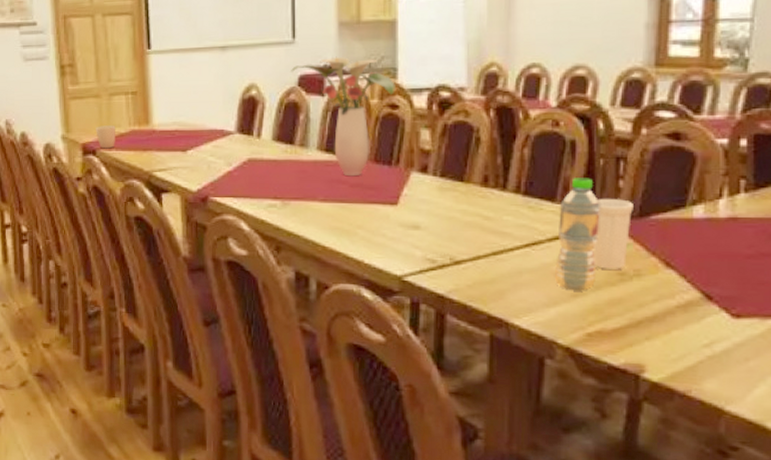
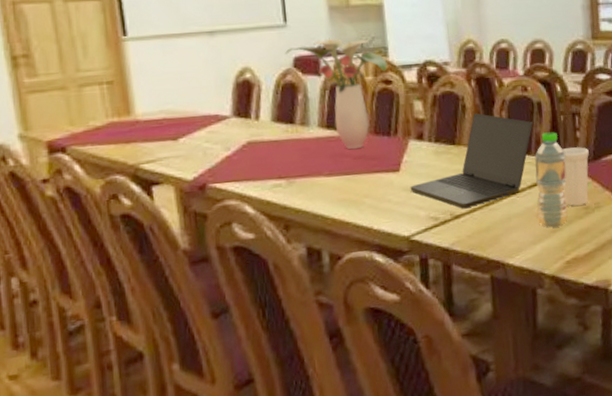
cup: present [96,125,115,149] -> none [64,118,90,145]
laptop: none [407,147,562,255] -> present [410,113,533,209]

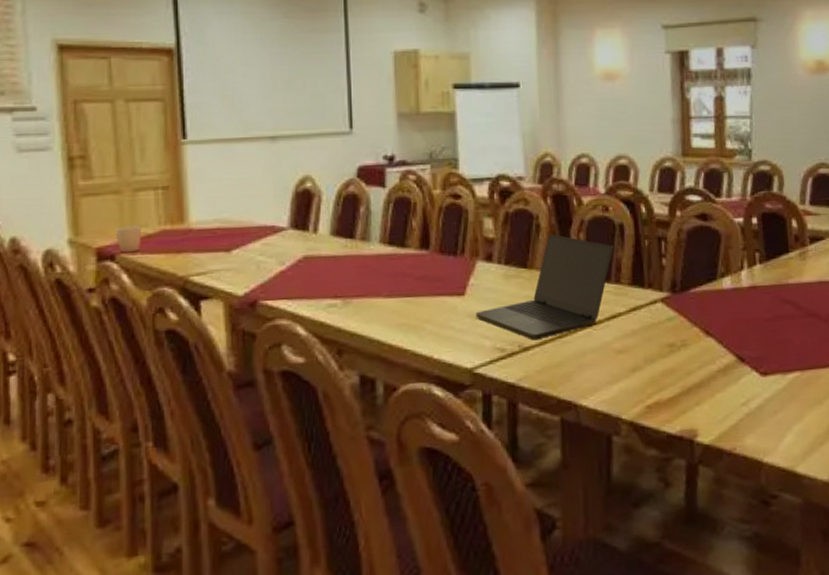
cup: none [64,118,90,145] -> present [115,225,141,253]
flower arrangement: present [285,38,388,150] -> none [349,147,457,269]
water bottle: present [535,132,568,228] -> none [614,258,651,366]
cup: present [562,147,589,206] -> none [645,276,676,342]

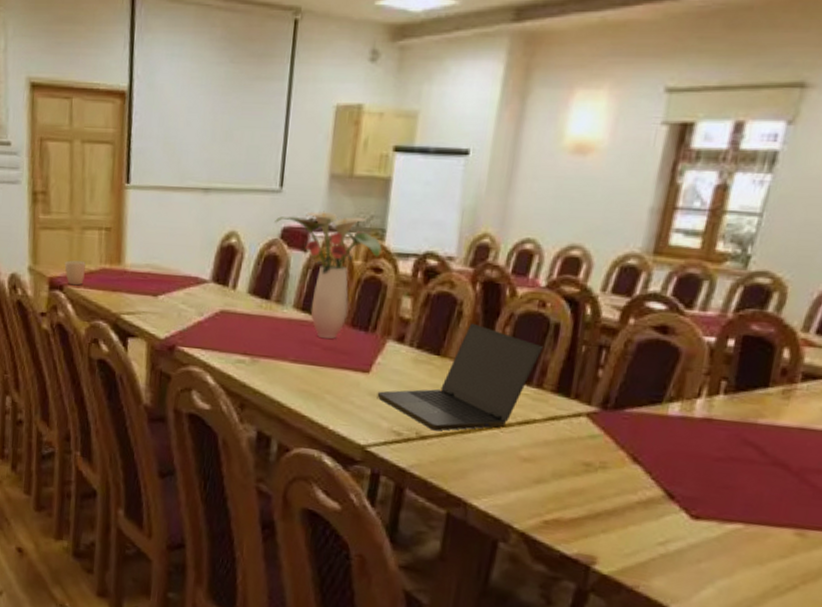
flower arrangement: none [349,147,457,269] -> present [275,210,382,340]

